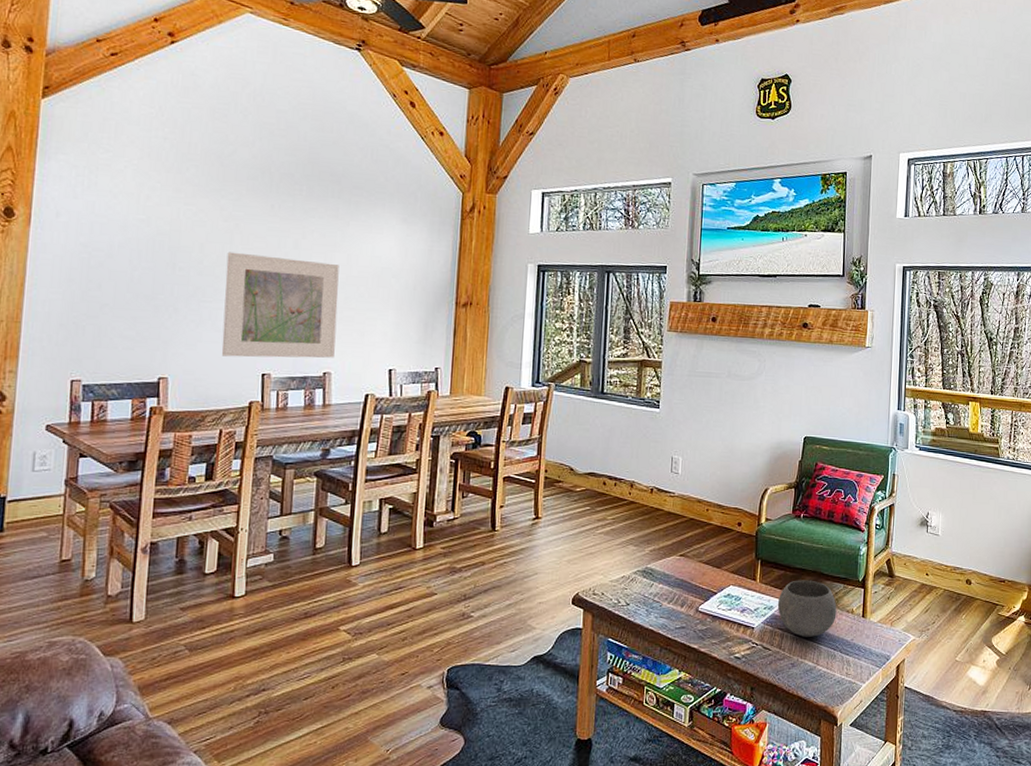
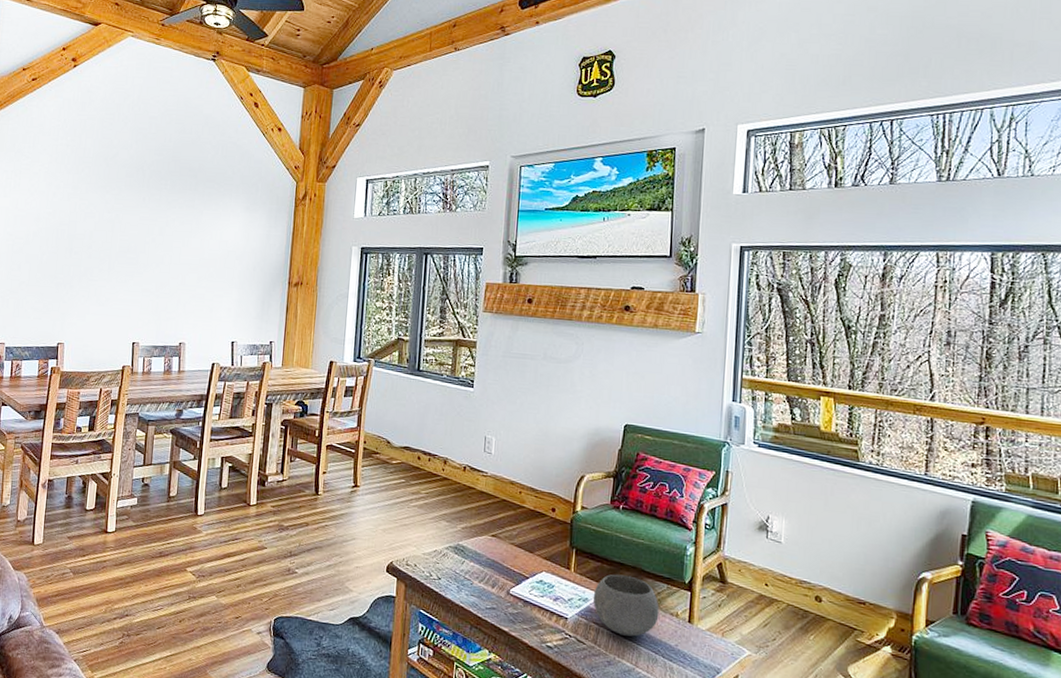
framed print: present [221,252,339,358] -> none [103,238,194,330]

